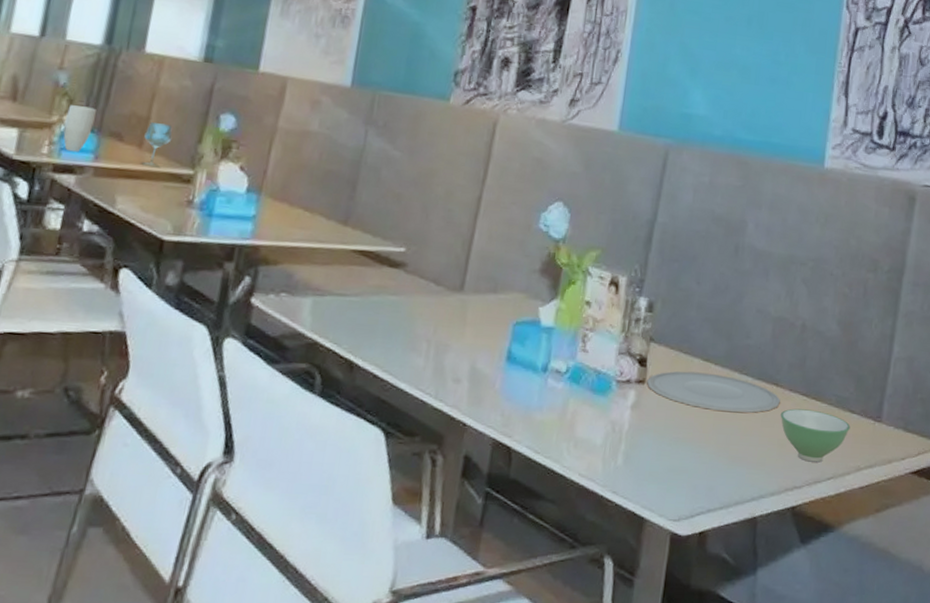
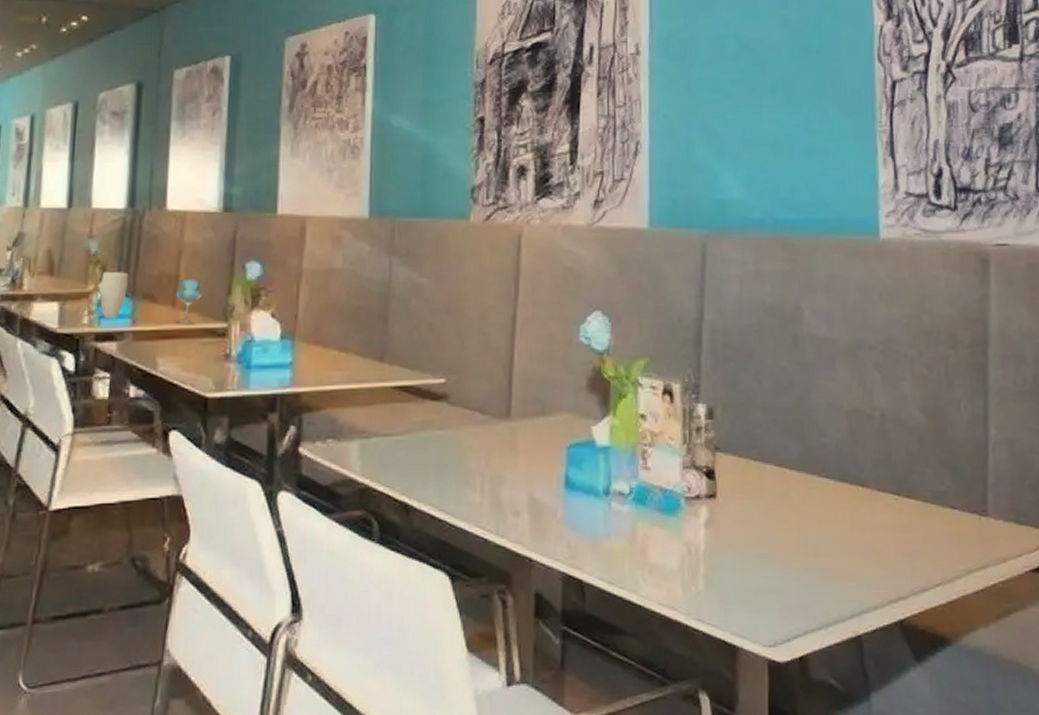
plate: present [646,371,781,413] -> none [717,479,869,521]
bowl: present [780,408,851,463] -> none [871,509,953,568]

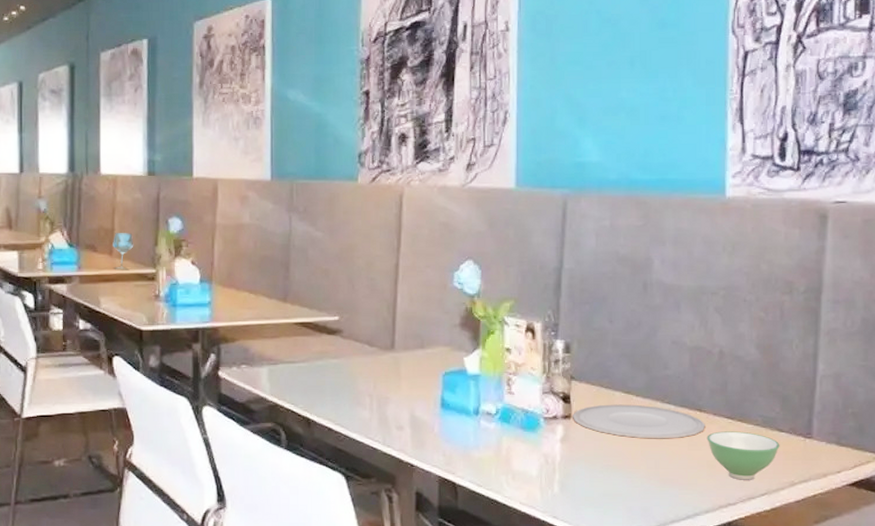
cup: present [100,272,129,319] -> none [51,226,73,265]
plate: none [717,479,869,521] -> present [572,404,705,439]
bowl: none [871,509,953,568] -> present [707,431,780,480]

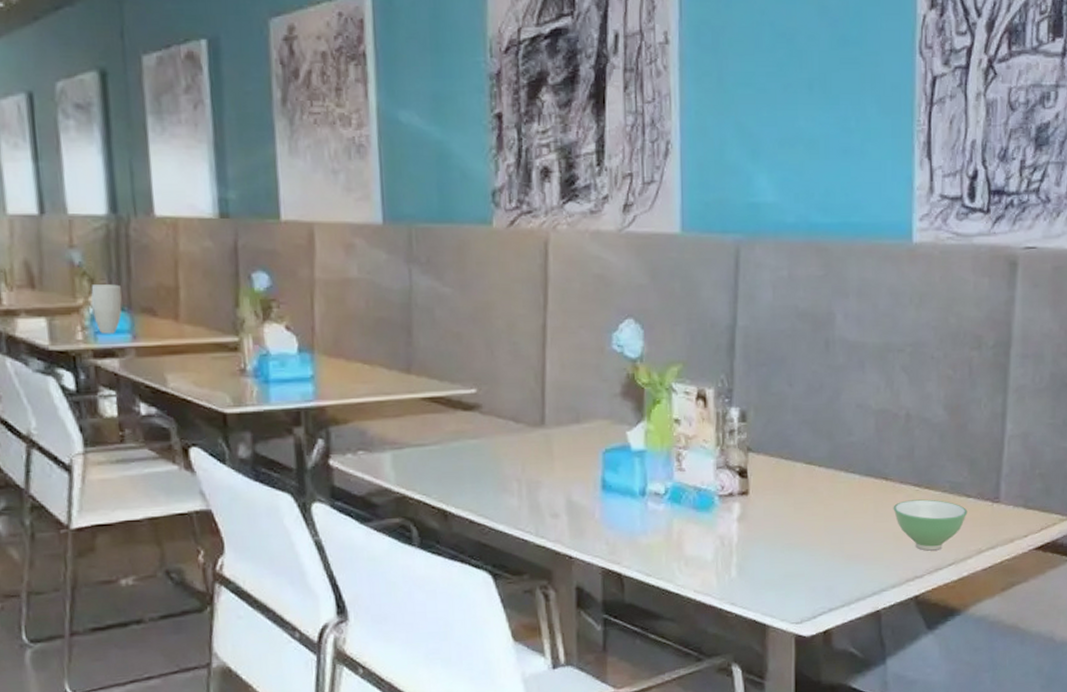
cup: none [51,226,73,265] -> present [91,284,123,334]
wine glass: present [113,232,134,270] -> none [178,290,207,340]
plate: present [572,404,705,439] -> none [749,475,892,513]

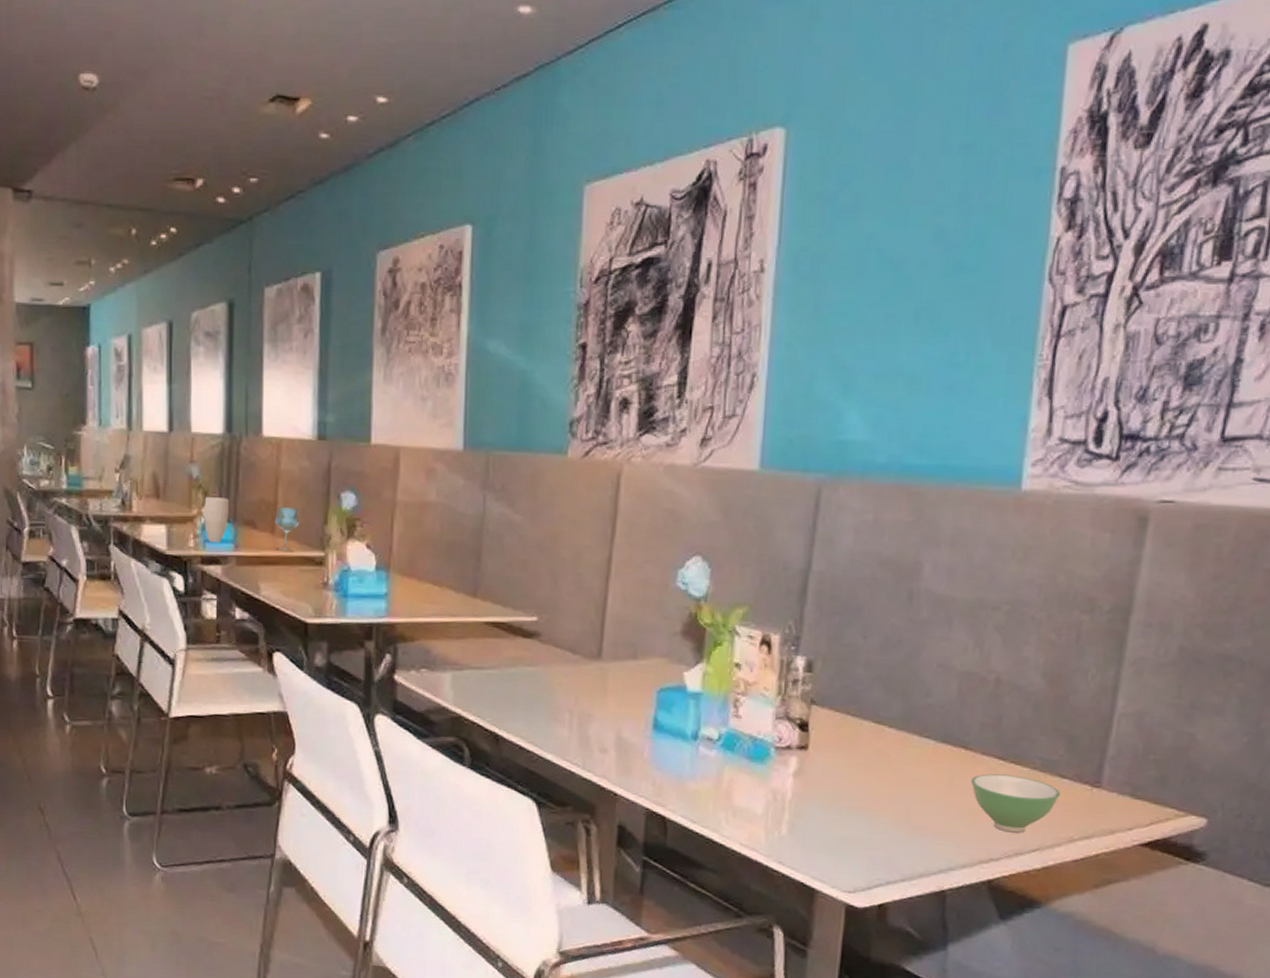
wine glass: none [178,290,207,340] -> present [275,506,300,552]

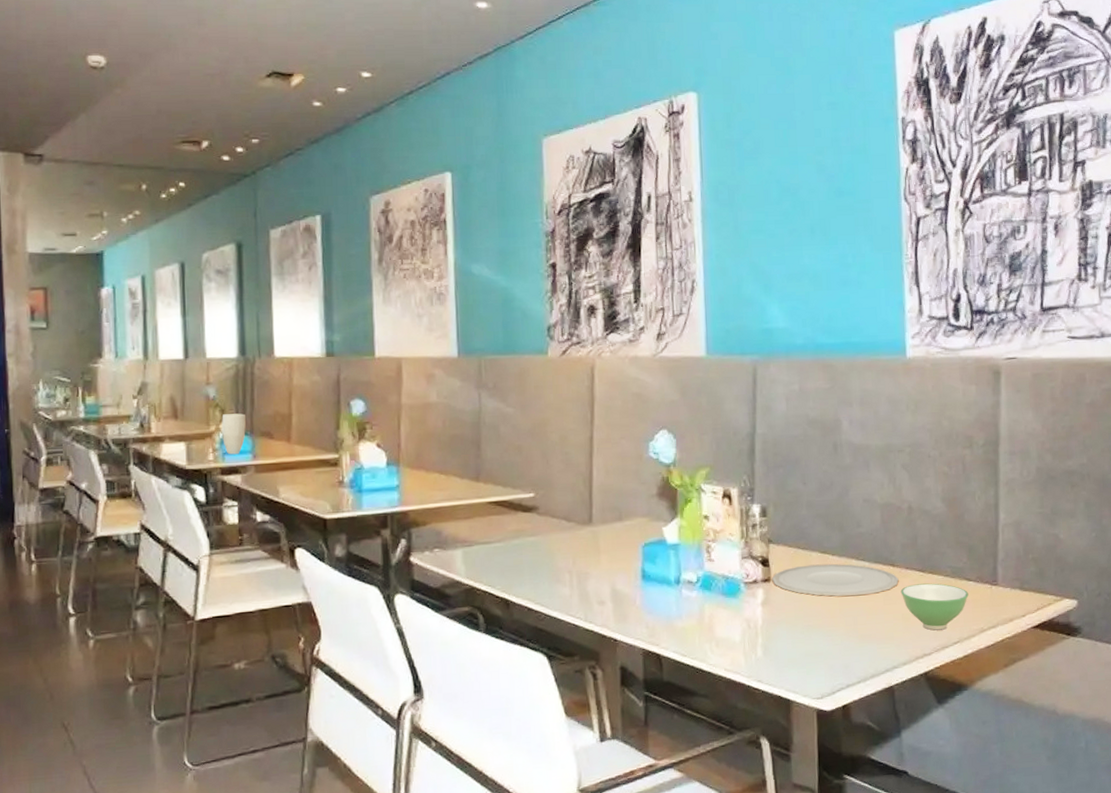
wine glass: present [275,506,300,552] -> none [290,417,314,458]
plate: none [809,735,971,780] -> present [771,563,899,597]

